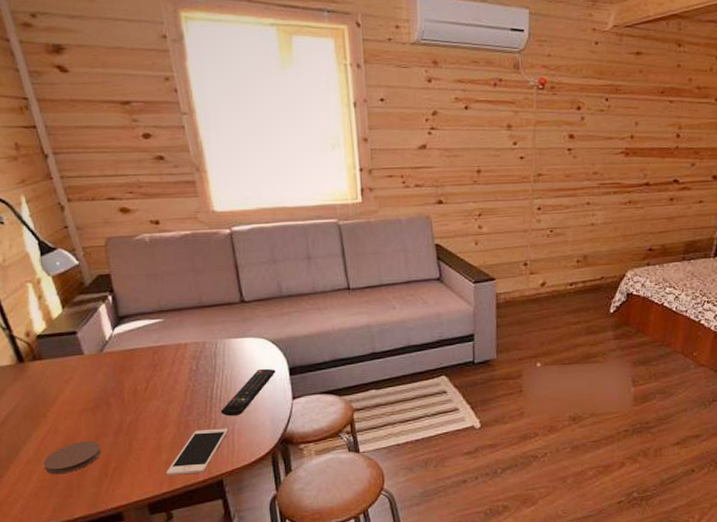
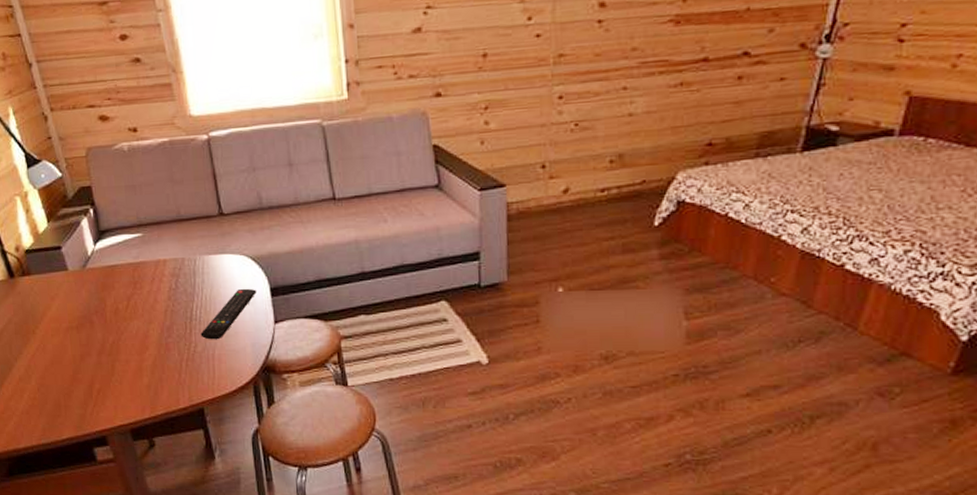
coaster: present [43,441,102,475] -> none [33,361,86,394]
cell phone: present [166,428,228,476] -> none [147,352,208,401]

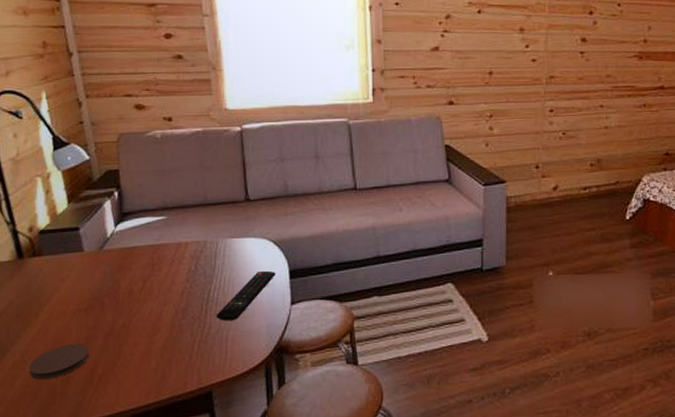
coaster: none [33,361,86,394] -> present [29,344,90,380]

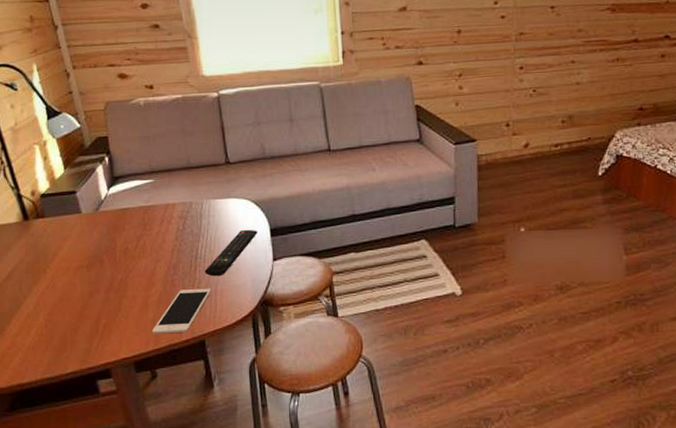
coaster: present [29,344,90,380] -> none [41,297,94,329]
cell phone: none [153,333,222,385] -> present [152,288,211,334]

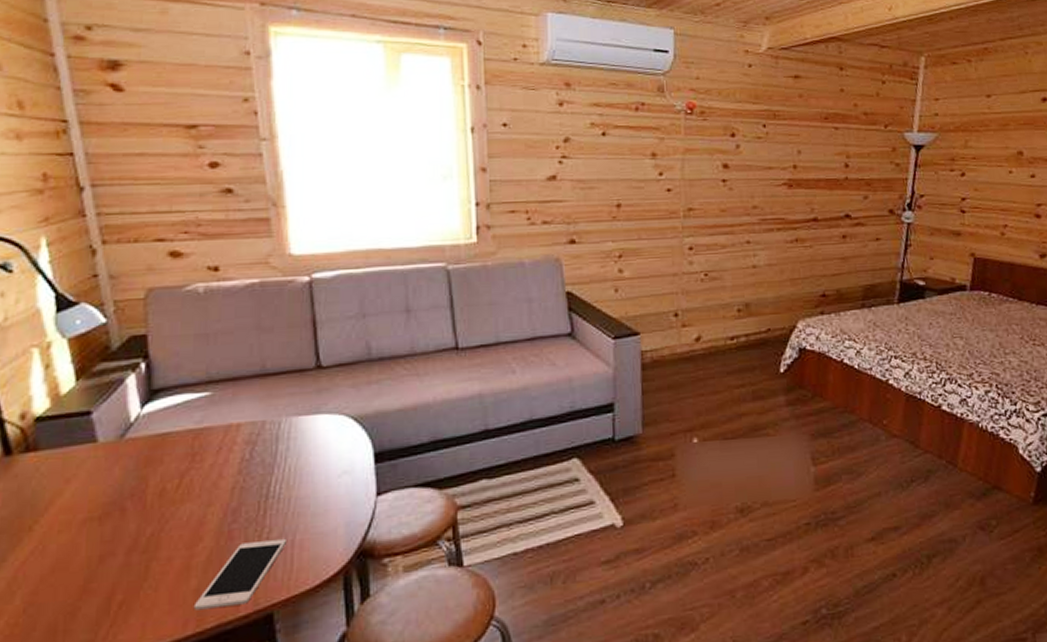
remote control: present [204,229,258,277] -> none [278,454,356,522]

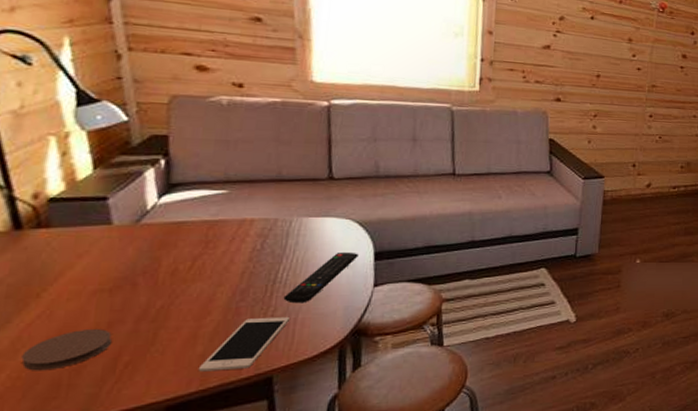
coaster: none [18,564,105,616] -> present [21,329,113,371]
remote control: none [278,454,356,522] -> present [283,252,359,304]

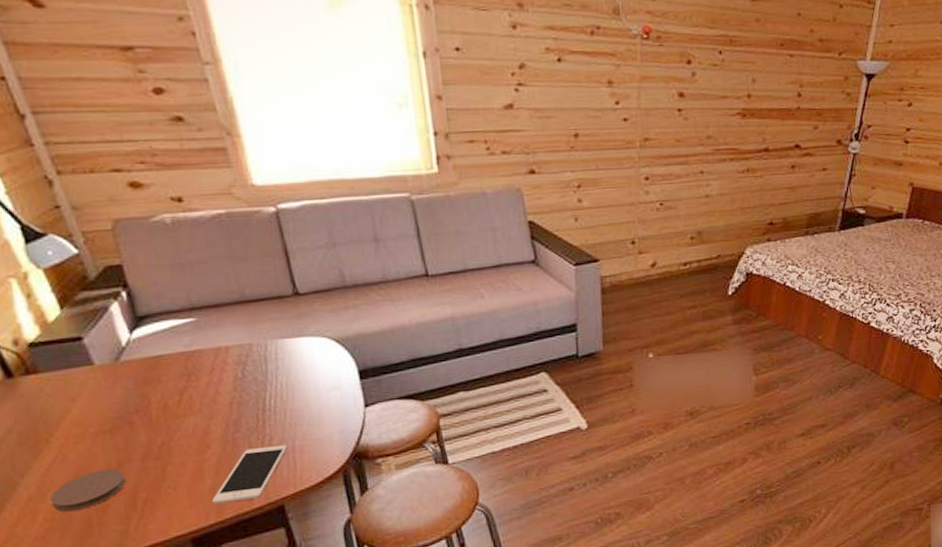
remote control: present [283,252,359,304] -> none [276,372,343,431]

